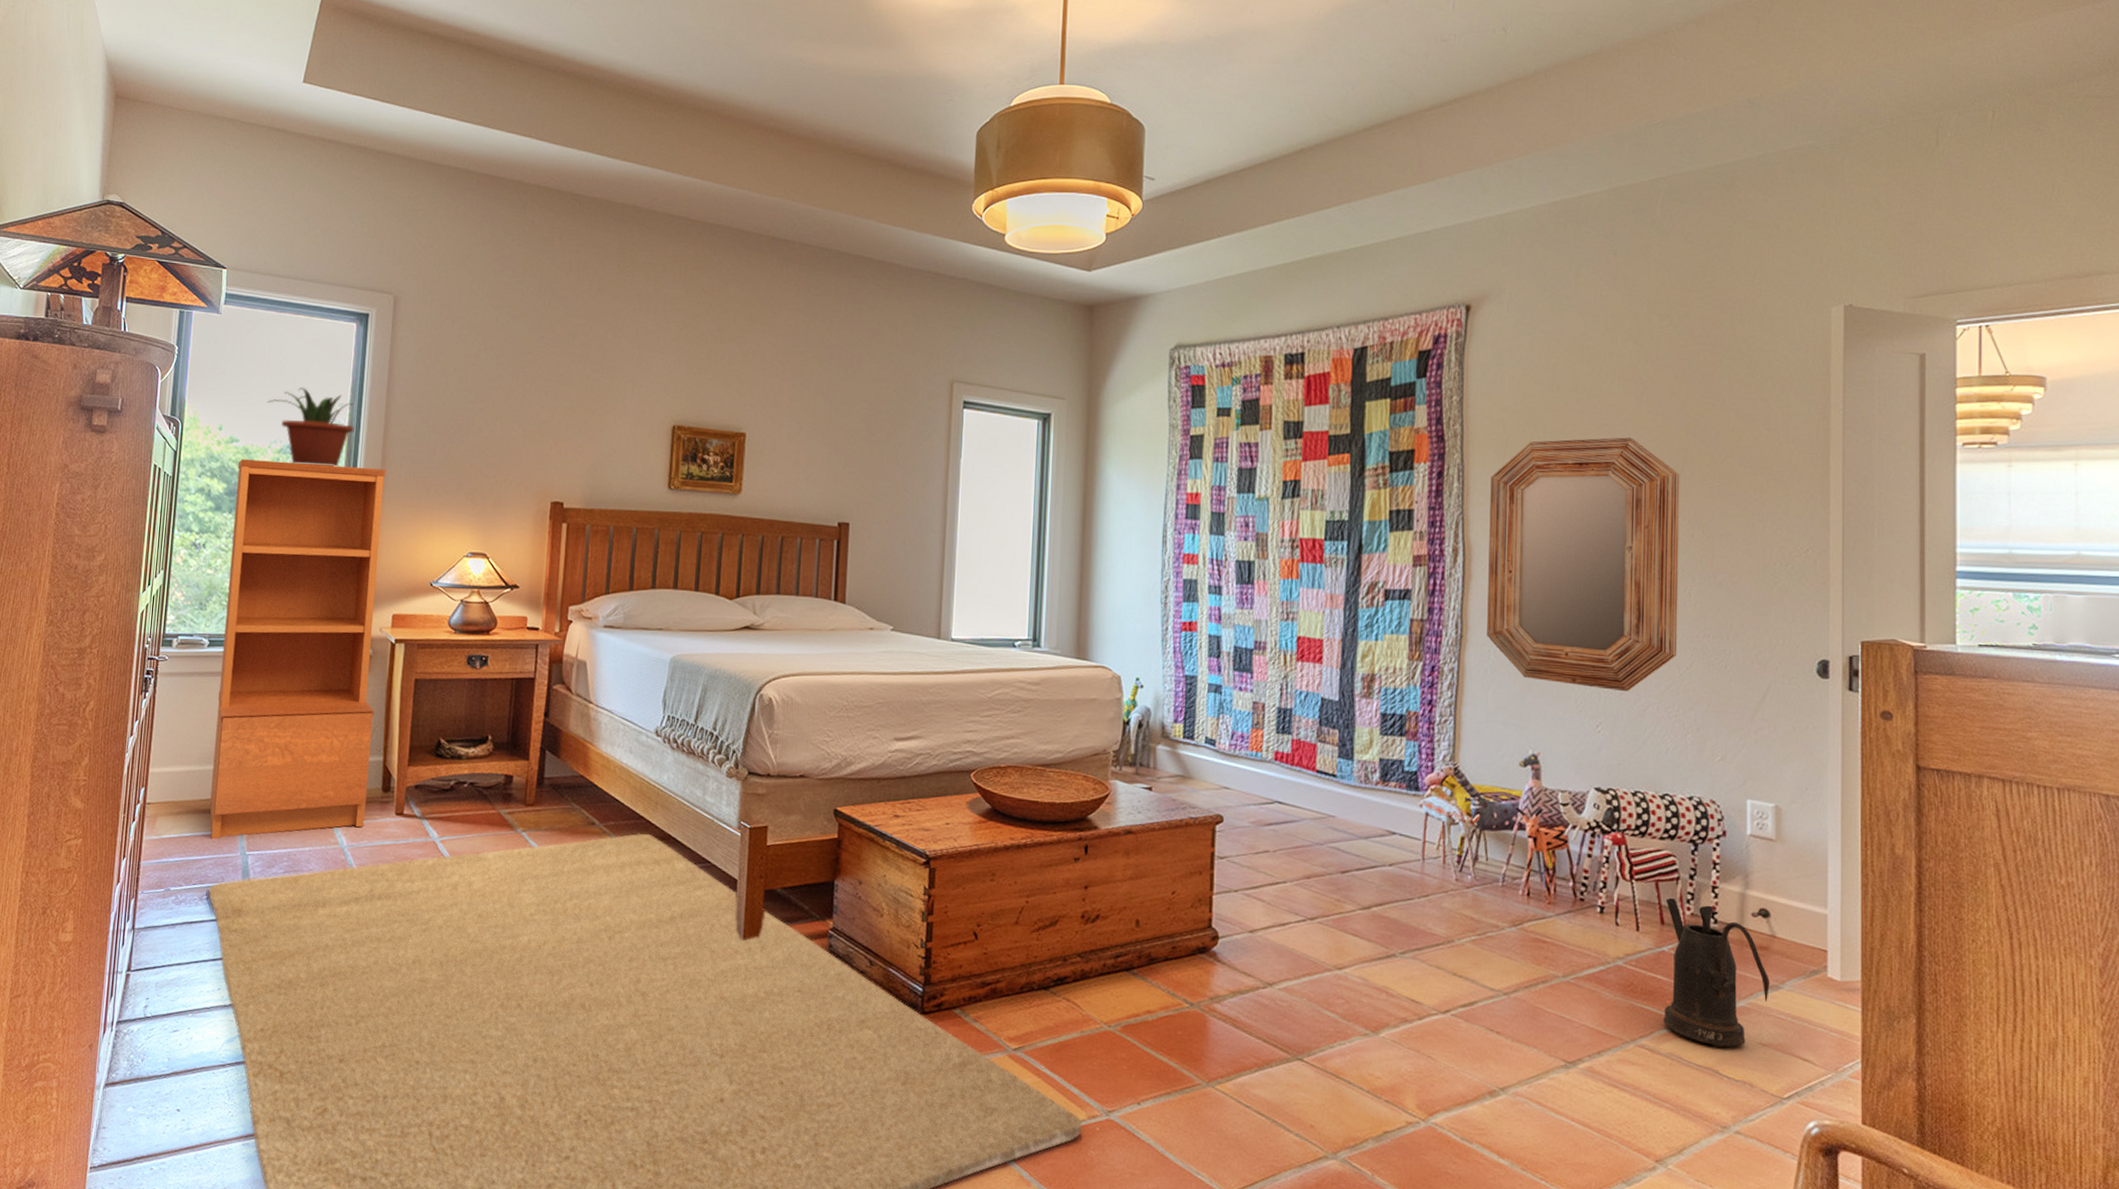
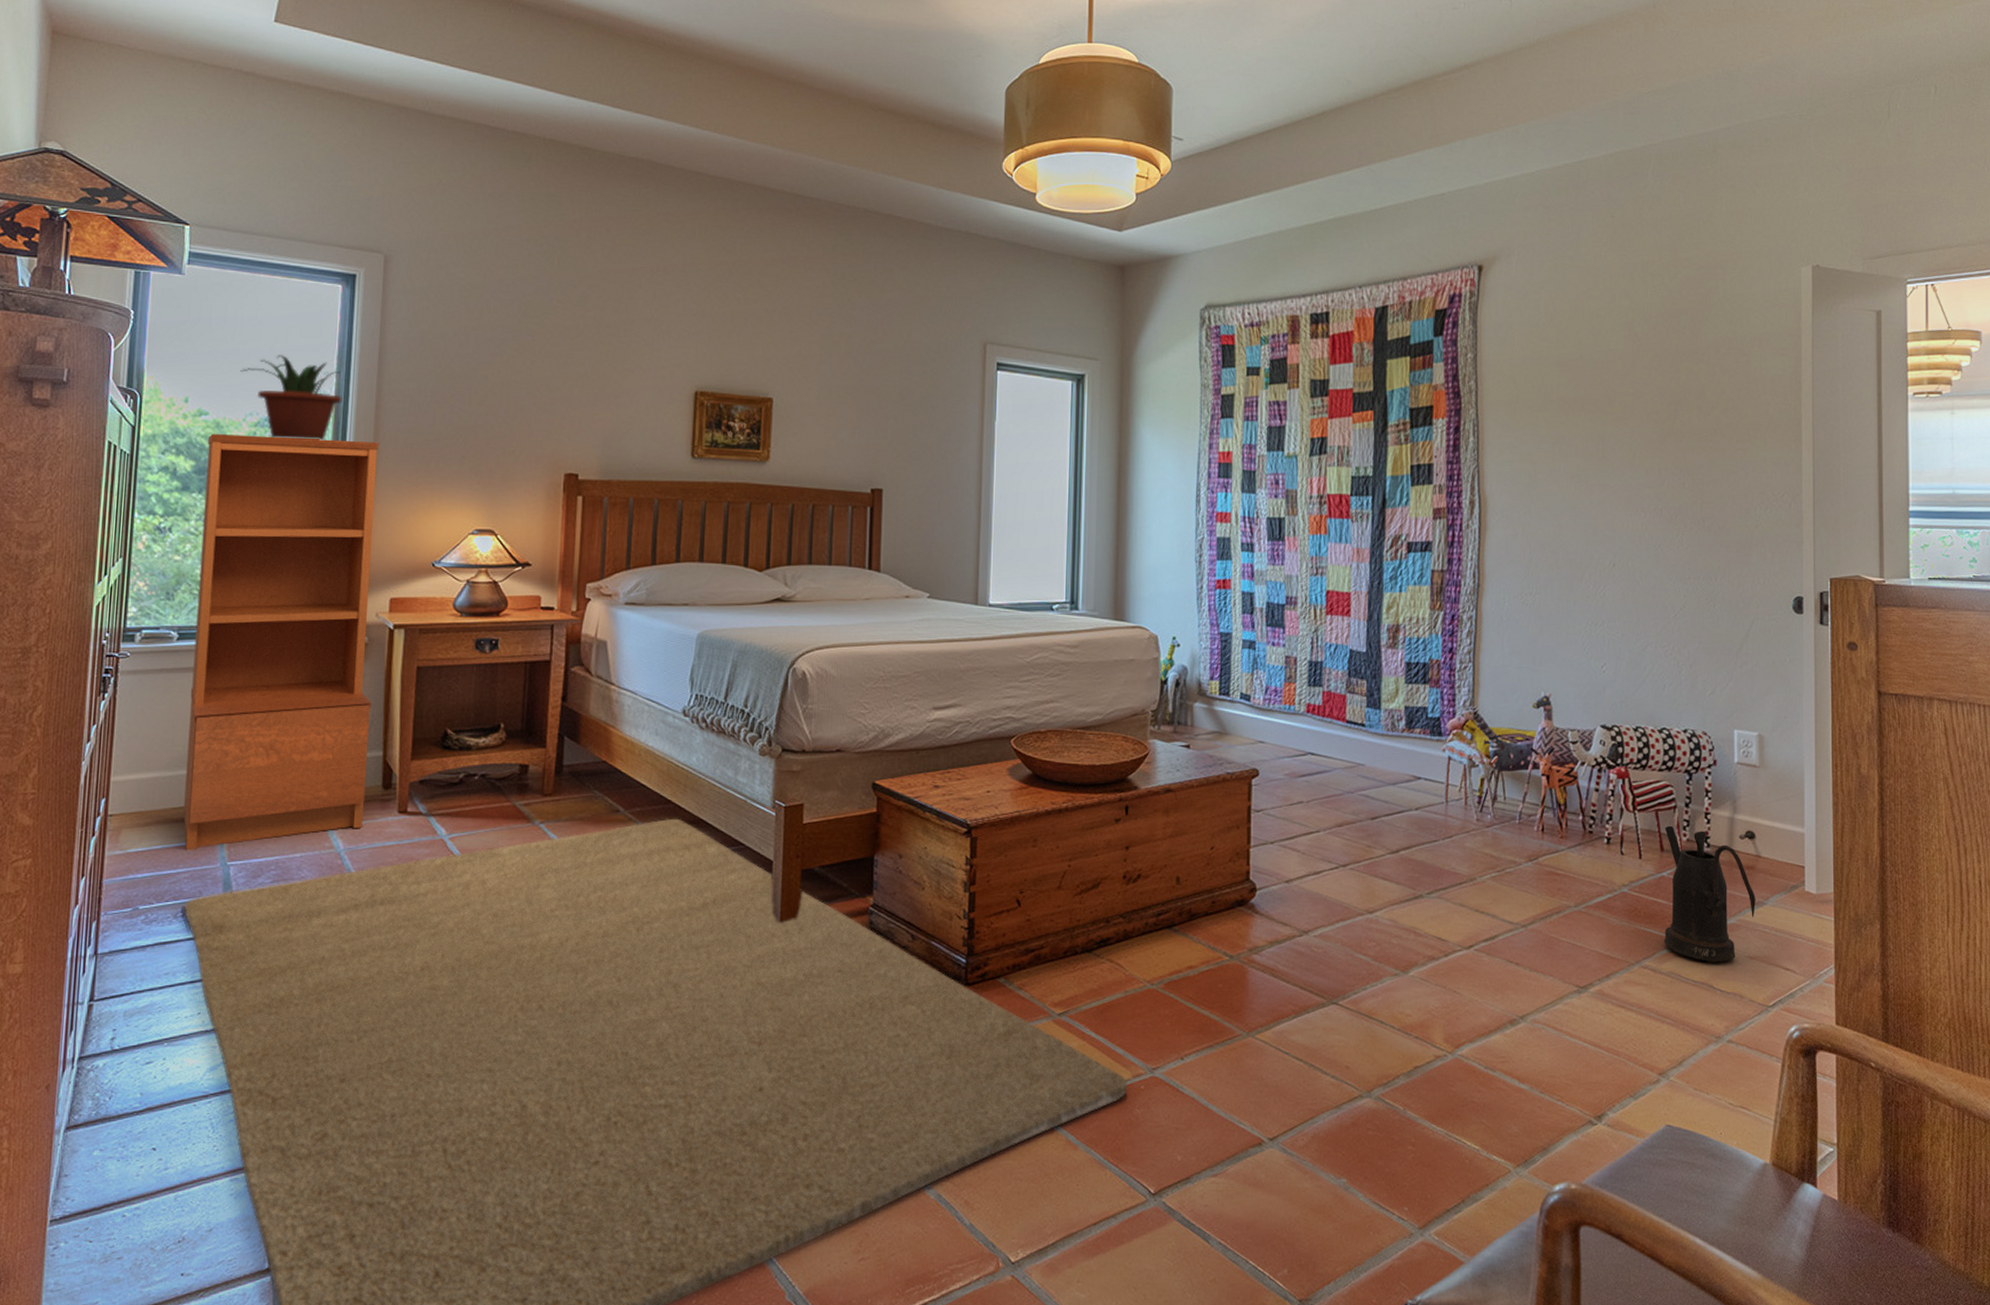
home mirror: present [1487,437,1680,692] -> none [1502,391,1672,633]

